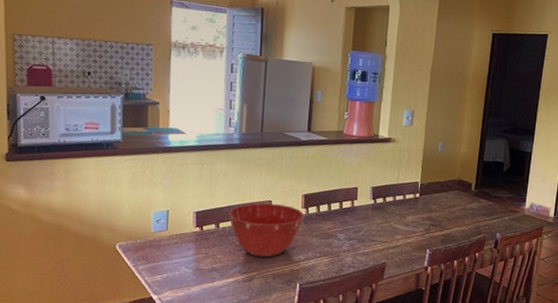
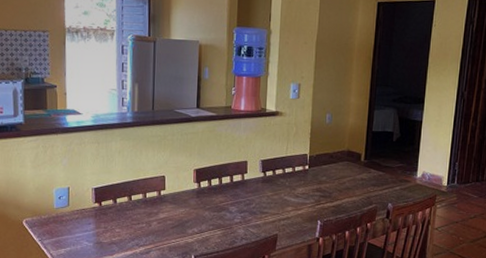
mixing bowl: present [229,203,304,258] -> none [125,178,196,231]

